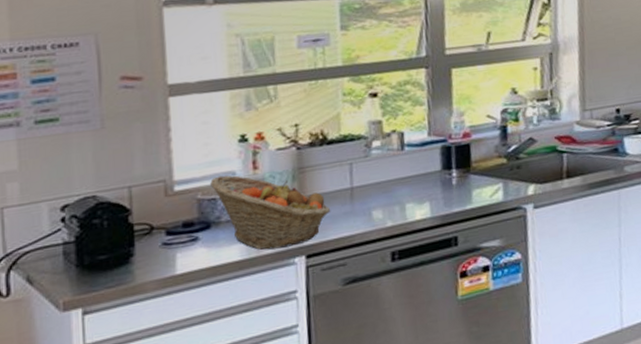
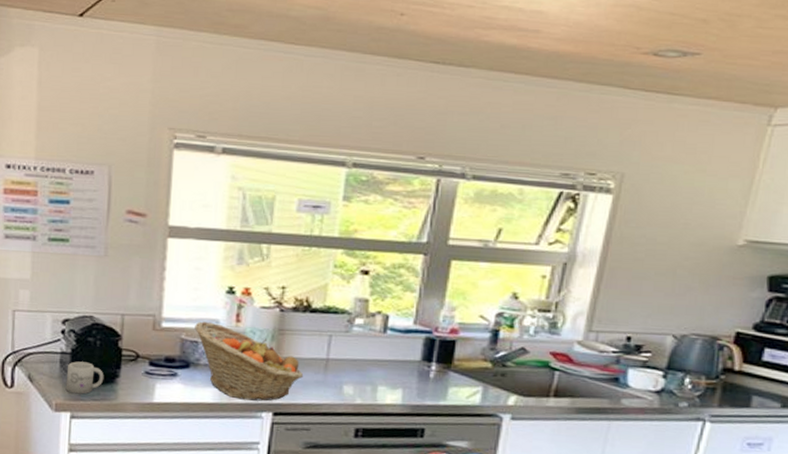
mug: none [72,247,117,287] -> present [65,361,104,395]

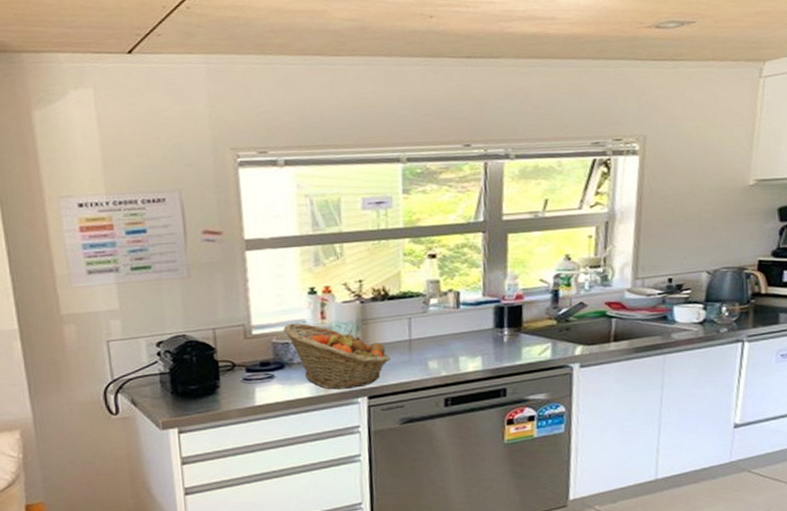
mug: present [65,361,104,395] -> none [168,378,205,410]

